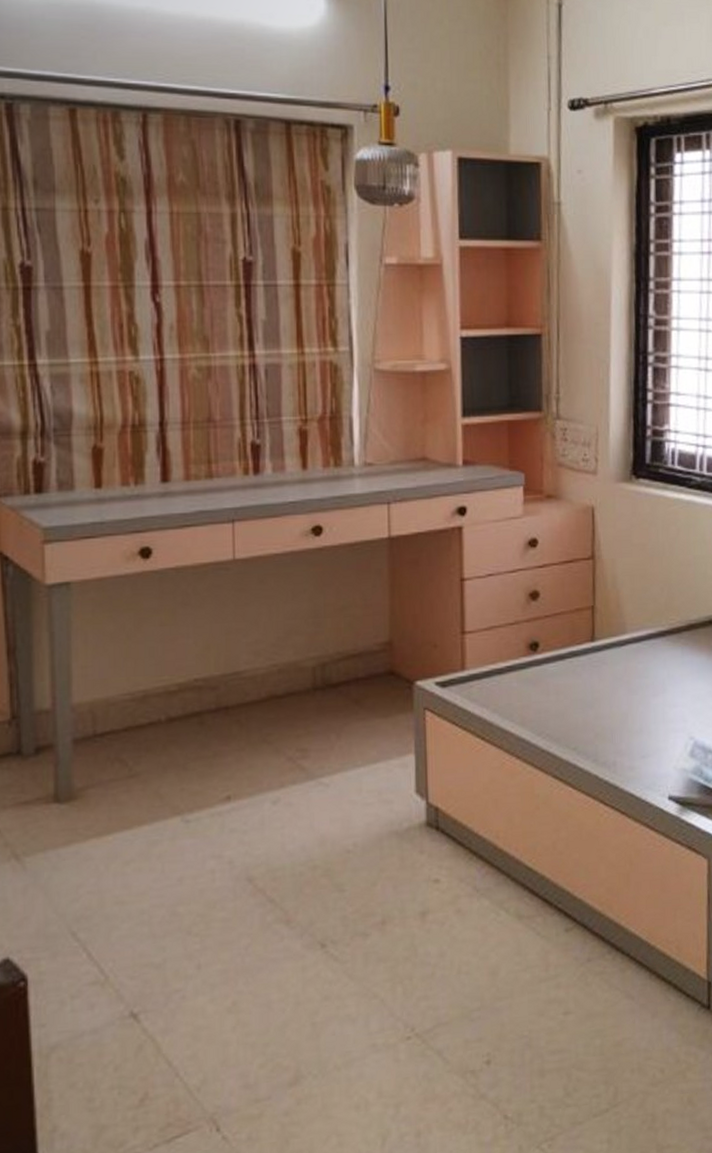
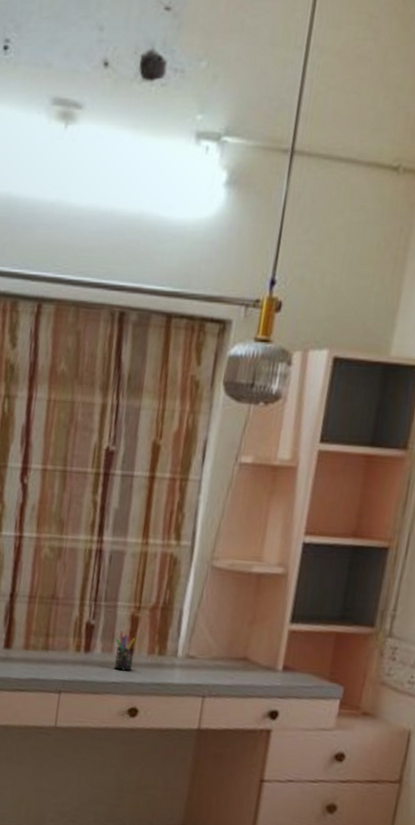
pen holder: none [285,447,309,489] -> present [113,631,135,671]

